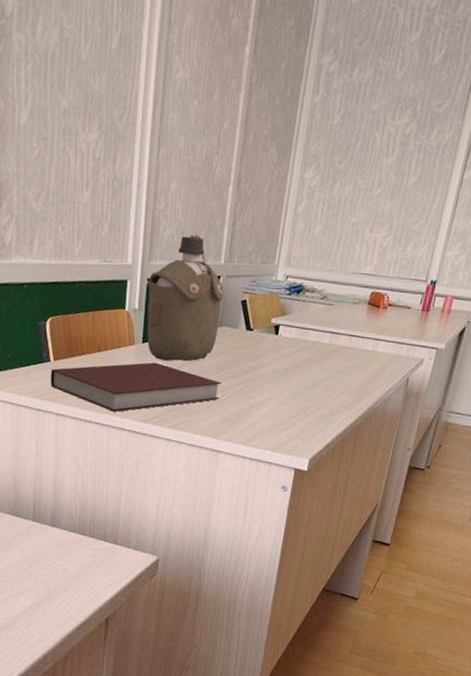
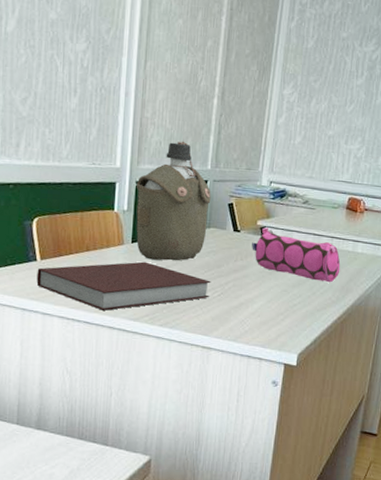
pencil case: none [264,325,359,385] -> present [252,227,341,283]

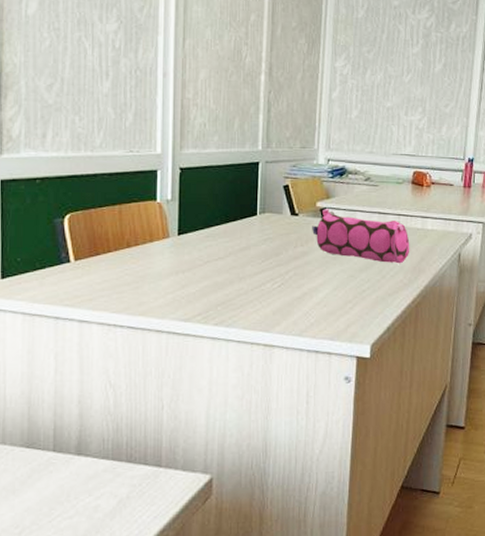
notebook: present [36,261,211,311] -> none [71,255,270,313]
water bottle: present [136,141,211,261] -> none [180,121,264,252]

